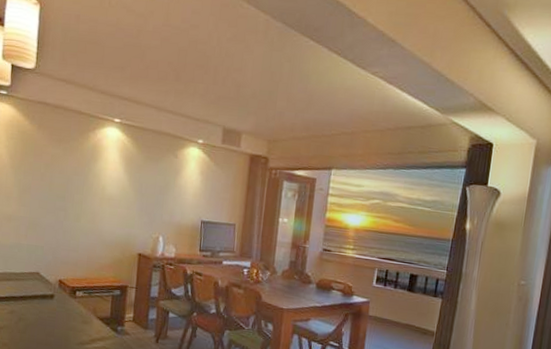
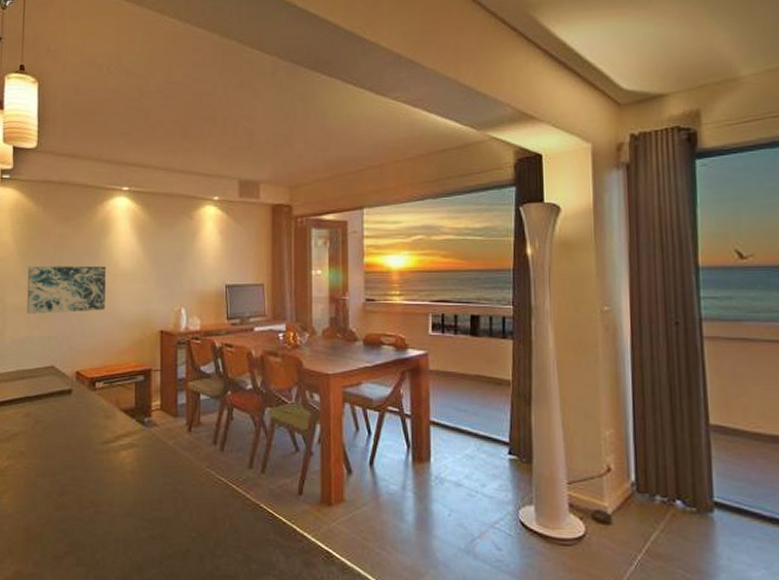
wall art: none [16,179,94,229] -> present [27,265,107,314]

